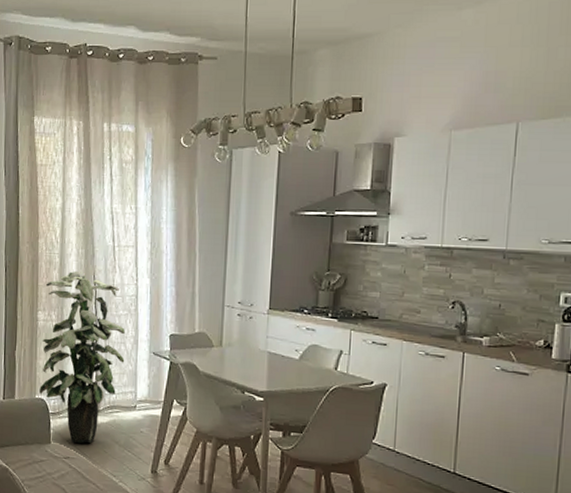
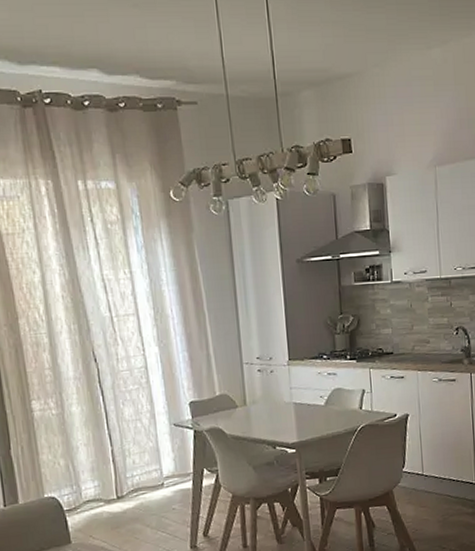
indoor plant: present [39,271,125,444] -> none [35,349,143,536]

